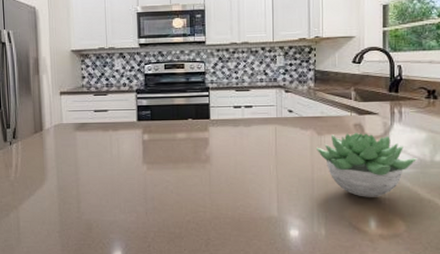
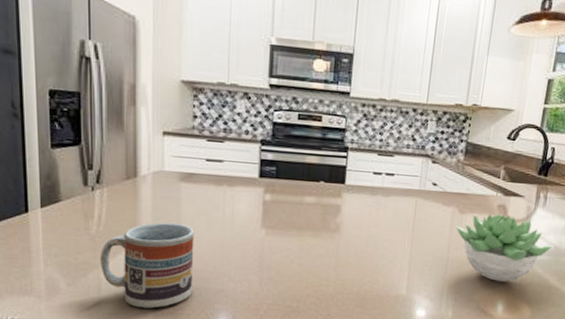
cup: none [18,165,91,241] -> present [100,222,195,309]

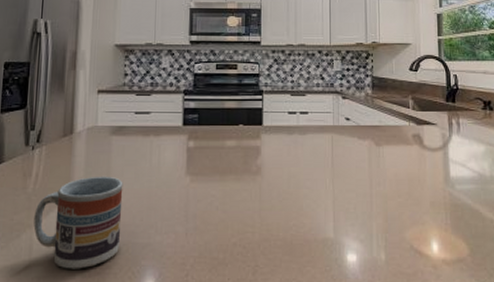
succulent plant: present [456,213,554,282] -> none [375,143,478,216]

